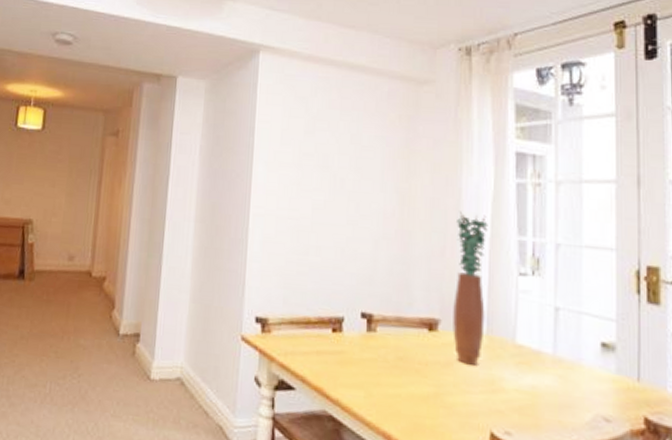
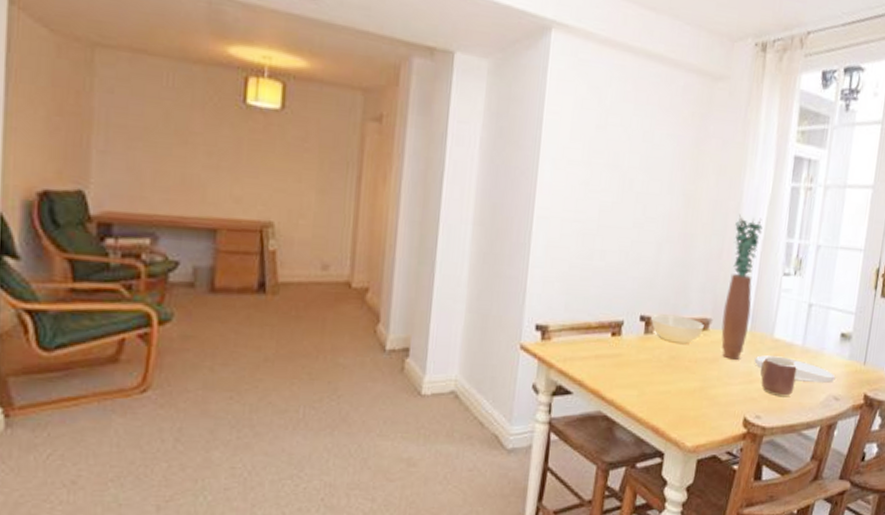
bowl: none [373,311,434,346] -> present [651,314,705,345]
plate: none [496,362,602,401] -> present [754,355,836,384]
mug: none [505,363,550,413] -> present [760,355,798,397]

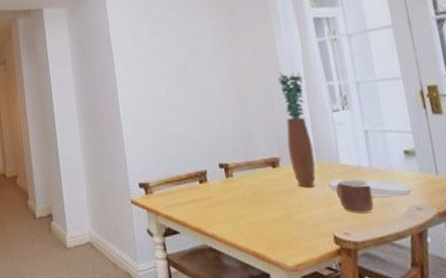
bowl: present [651,314,705,345] -> none [228,158,276,182]

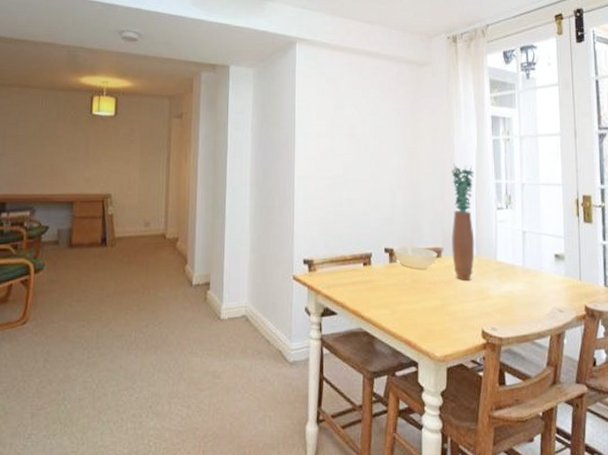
bowl: none [228,158,276,182] -> present [394,246,438,270]
plate: present [328,178,412,198] -> none [483,276,557,298]
mug: present [336,179,374,214] -> none [490,276,522,311]

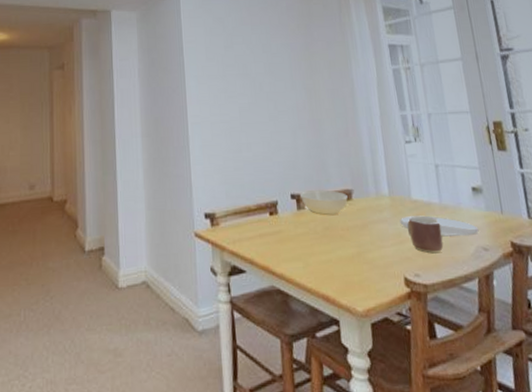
vase: present [452,163,475,281] -> none [353,97,388,224]
plate: none [483,276,557,298] -> present [399,215,479,237]
mug: none [490,276,522,311] -> present [407,215,444,254]

